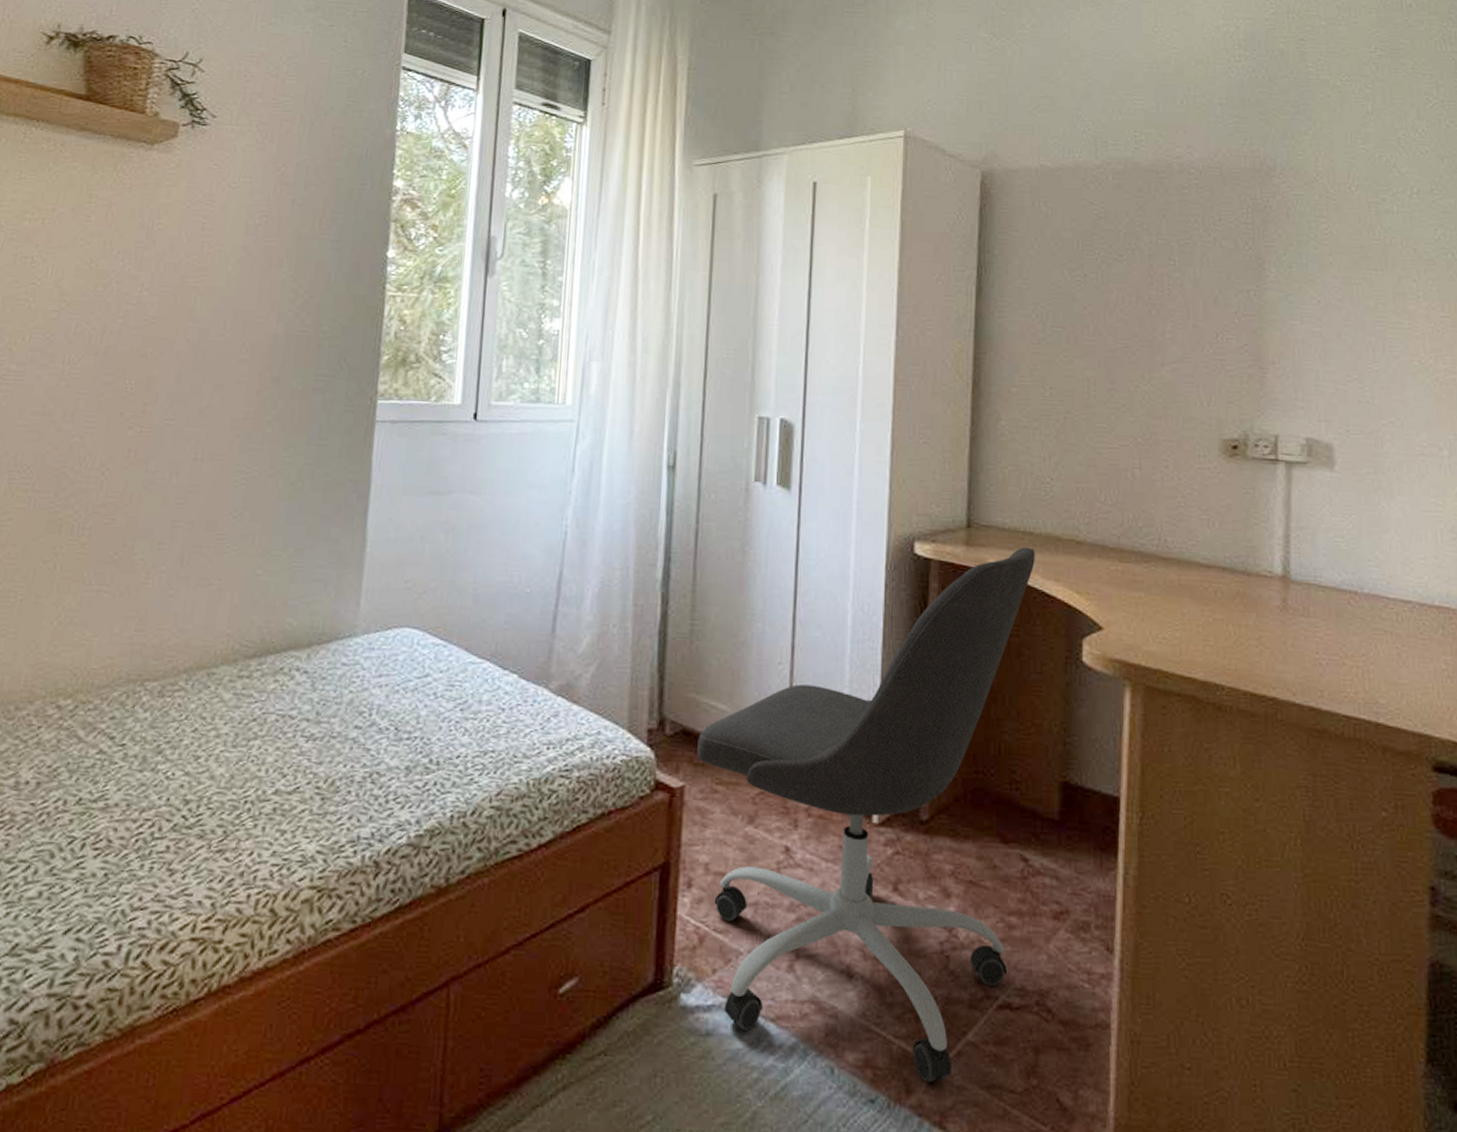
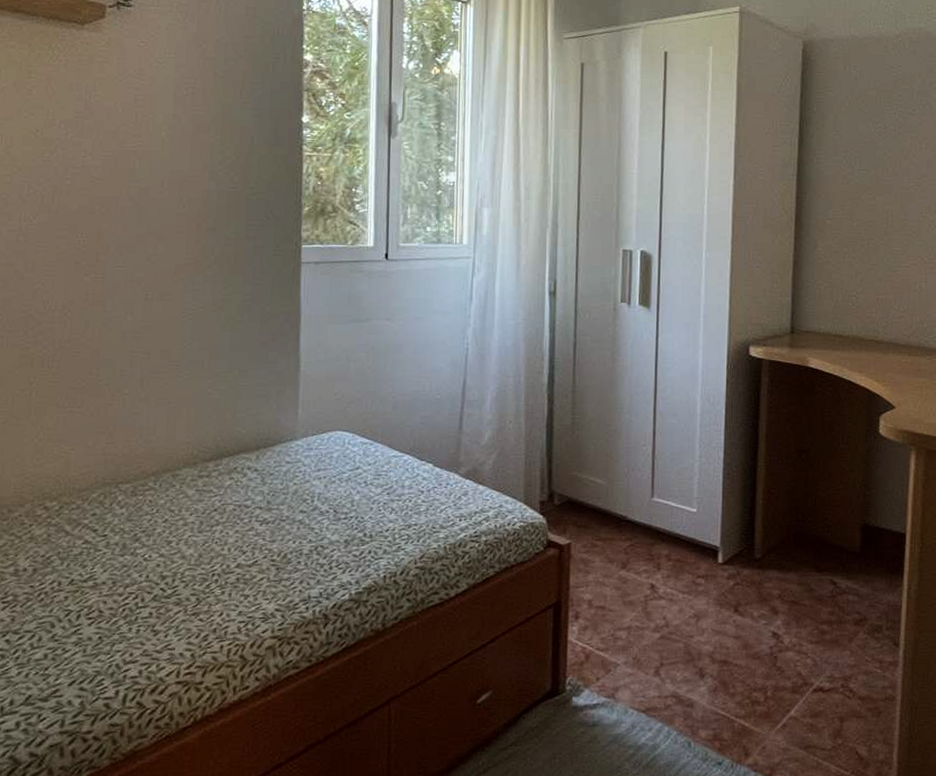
office chair: present [697,547,1035,1083] -> none [580,347,844,748]

